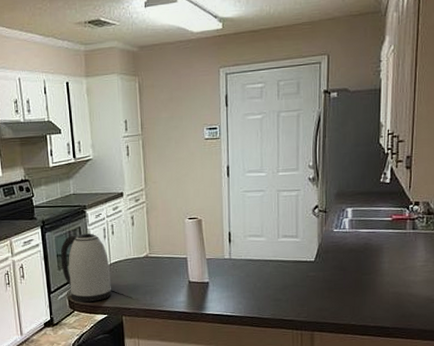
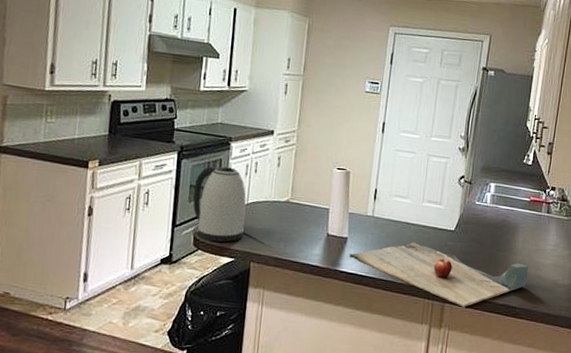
cutting board: none [212,277,399,333] -> present [349,242,529,307]

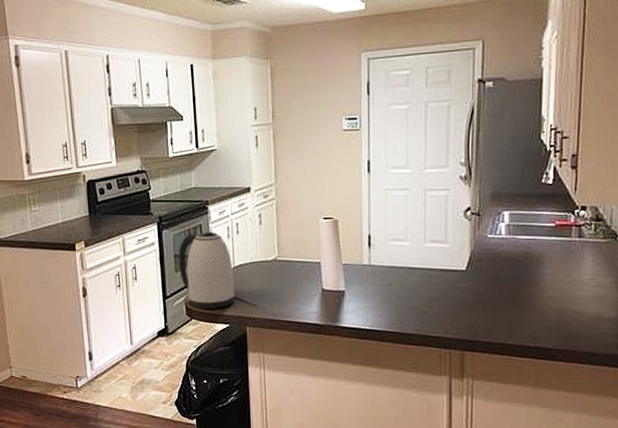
cutting board: present [349,242,529,307] -> none [348,288,563,354]

